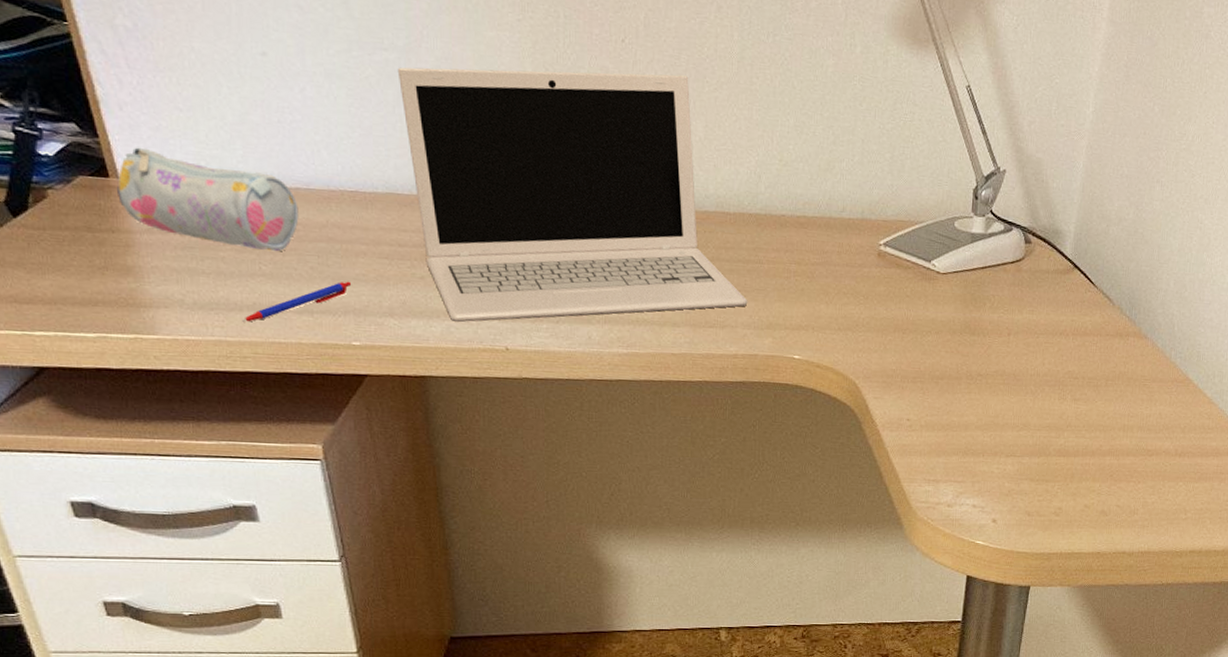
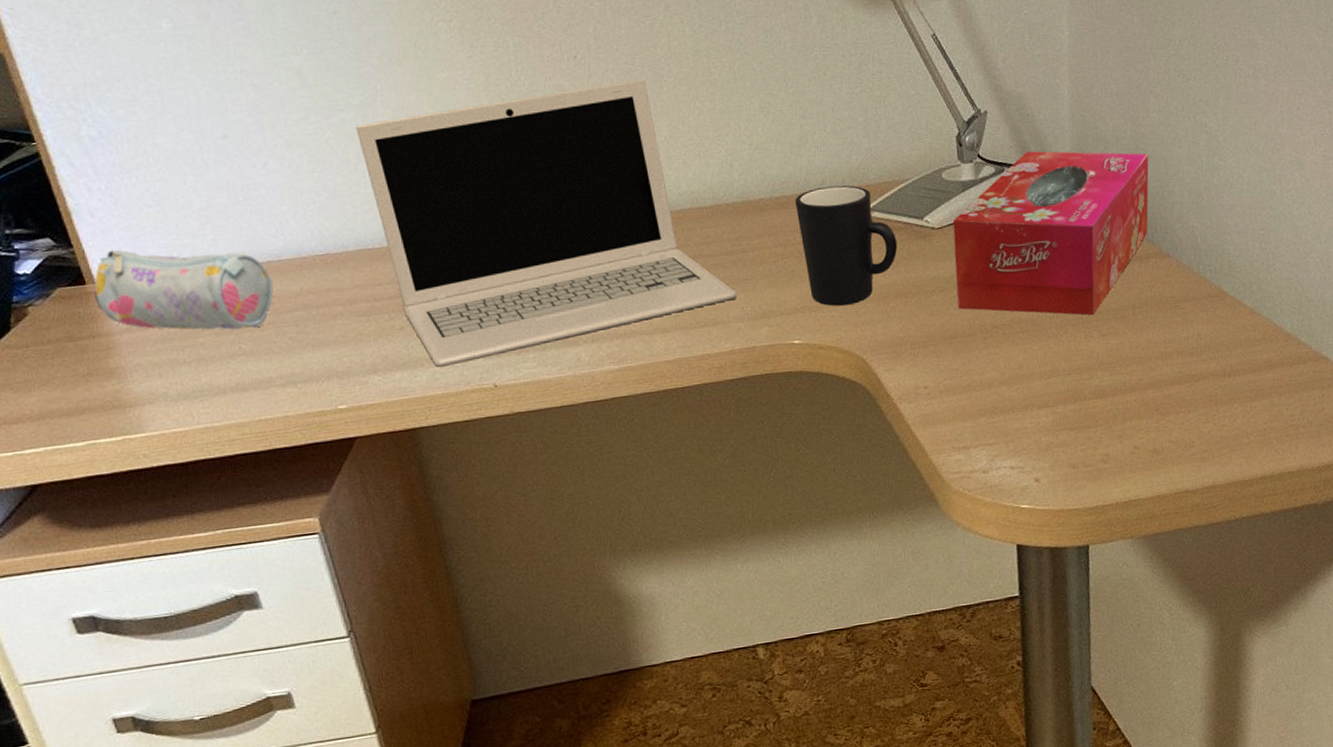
pen: present [242,281,352,322] -> none [227,345,332,405]
mug: none [814,214,904,331] -> present [795,185,898,306]
tissue box: none [949,216,1146,380] -> present [952,151,1149,316]

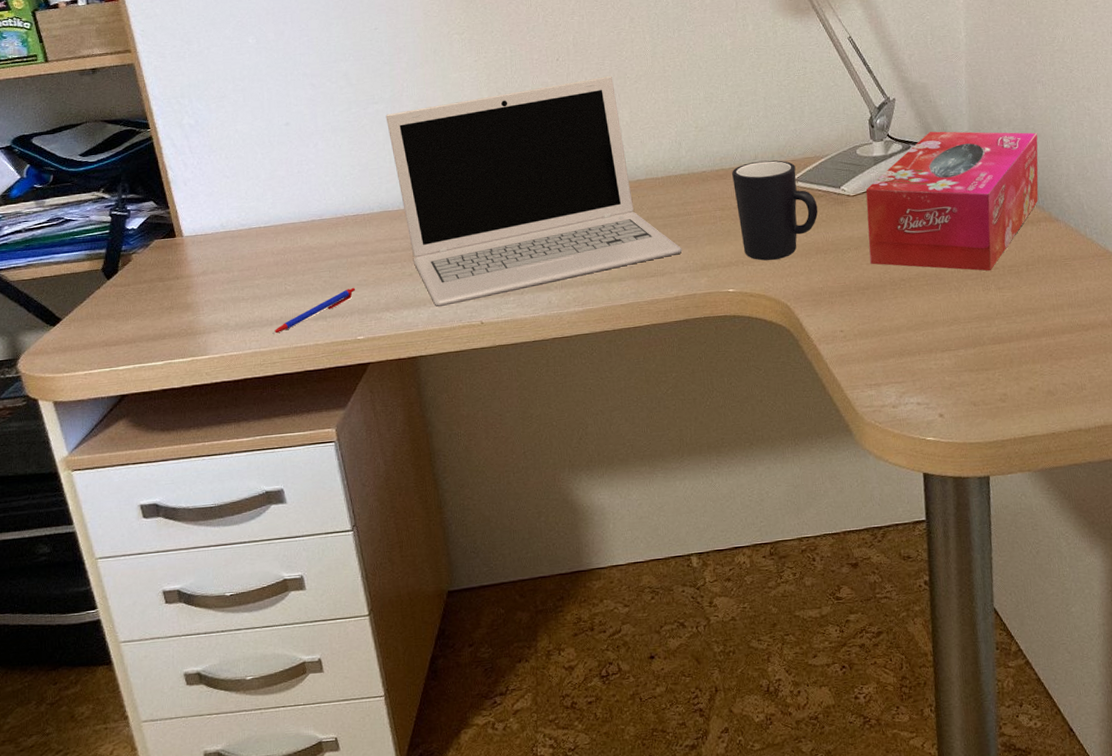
pencil case: present [93,249,274,330] -> none [180,210,315,274]
pen: none [227,345,332,405] -> present [272,287,356,334]

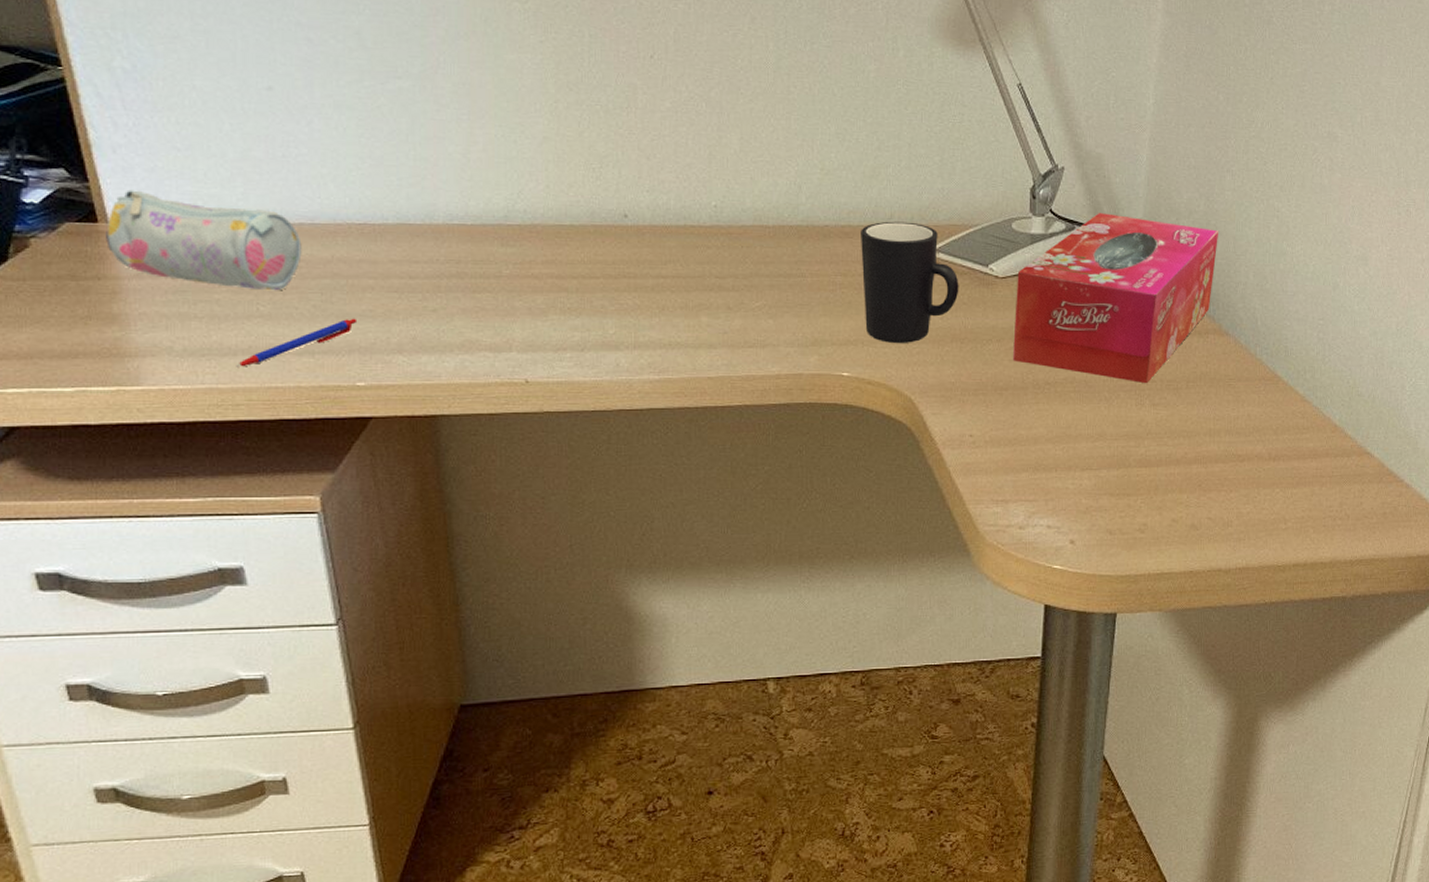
pencil case: none [180,210,315,274] -> present [104,190,302,291]
laptop: present [385,76,682,307] -> none [411,88,791,355]

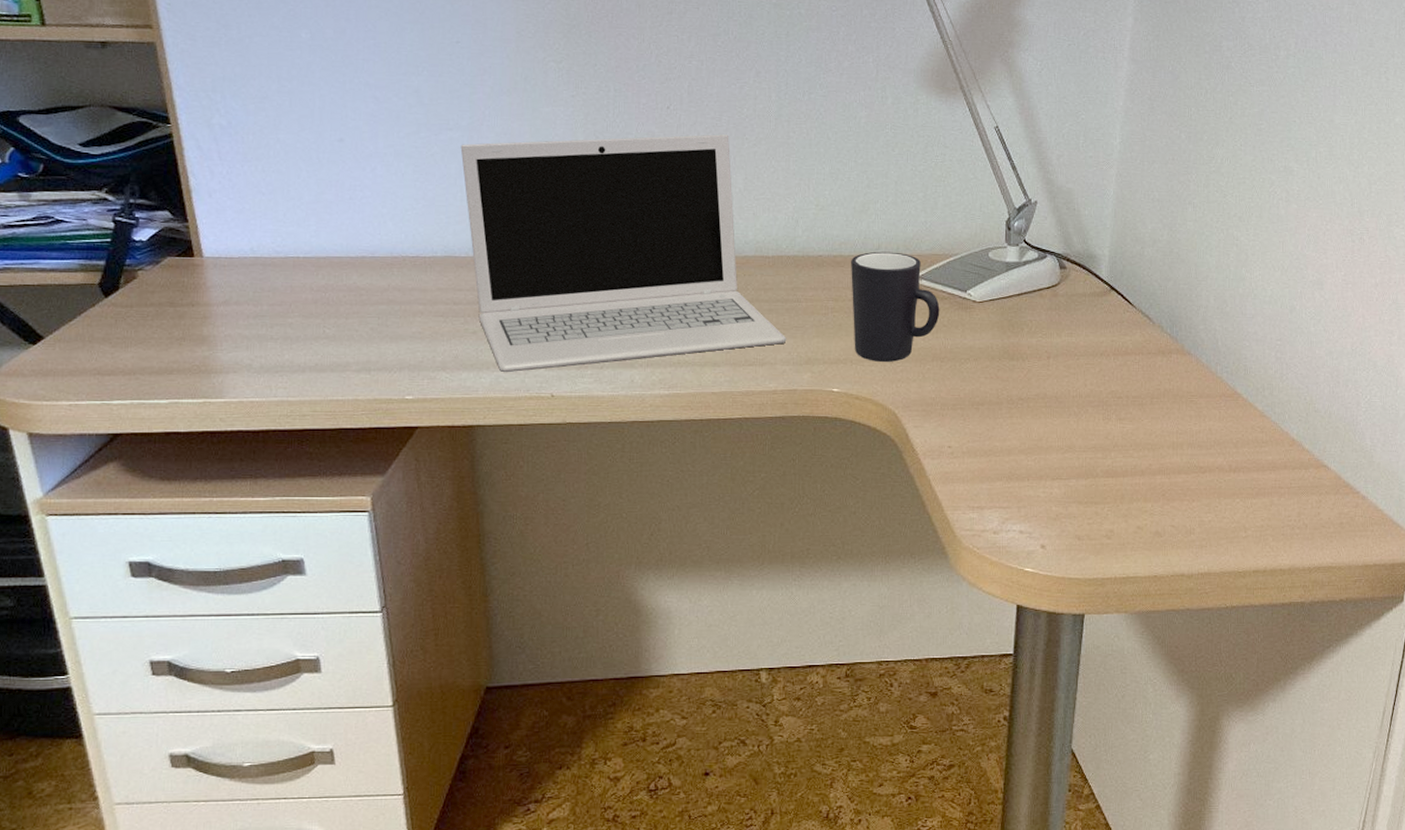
pencil case: present [104,190,302,291] -> none [199,228,363,316]
pen: present [236,318,358,367] -> none [304,339,408,382]
laptop: none [411,88,791,355] -> present [460,134,787,372]
tissue box: present [1012,213,1219,384] -> none [988,243,1182,400]

